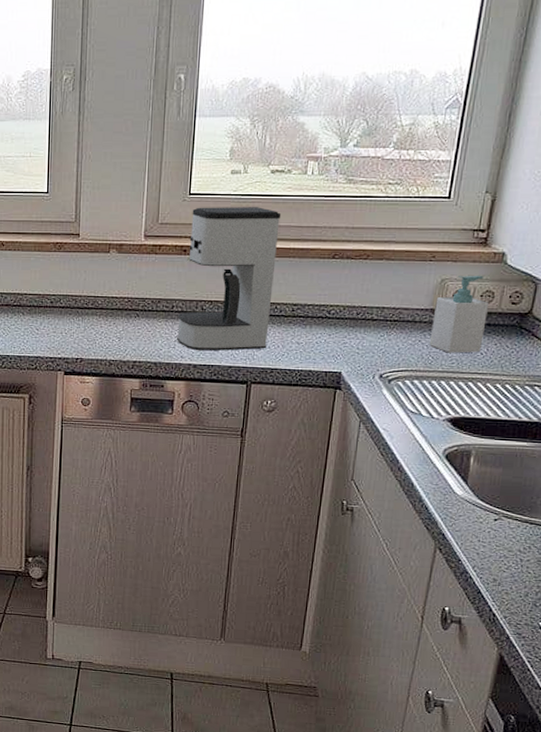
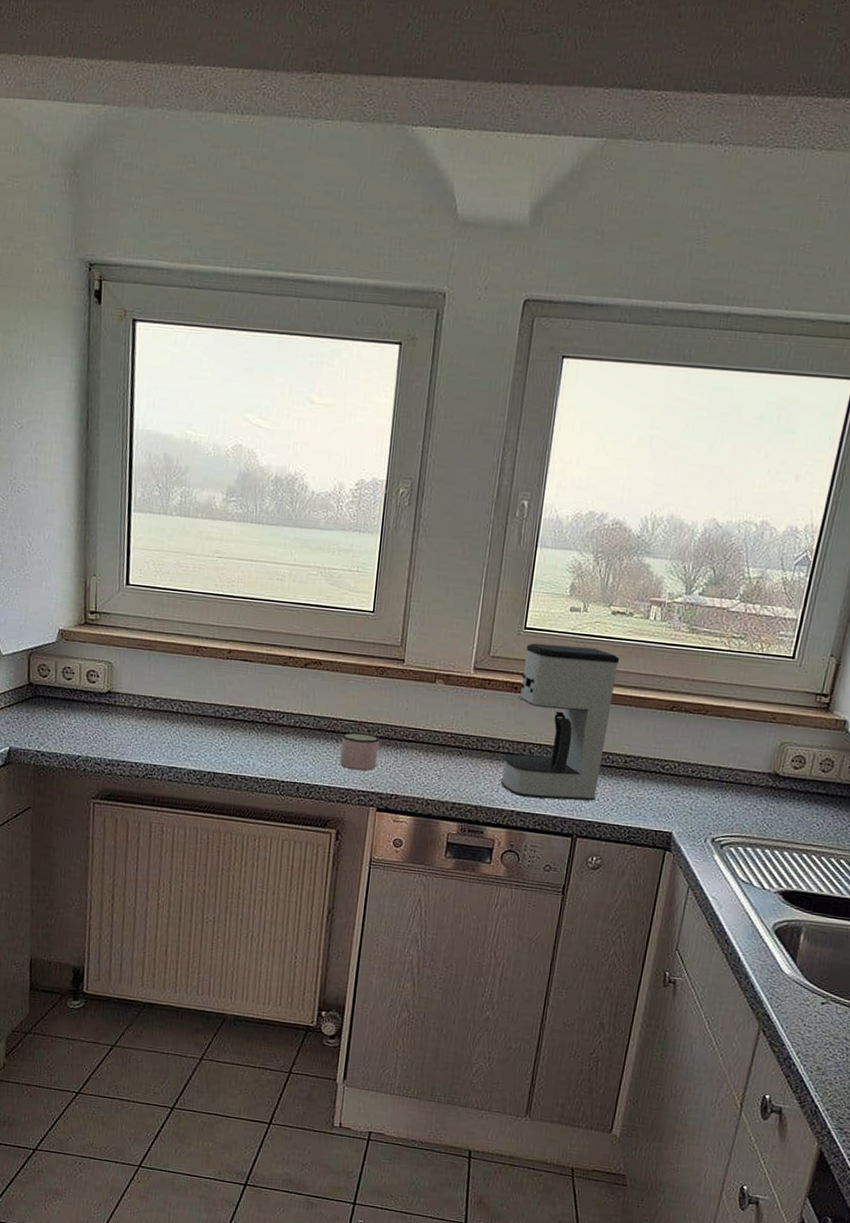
mug: none [27,305,63,339] -> present [340,732,381,771]
soap bottle: present [429,275,490,353] -> none [764,741,829,823]

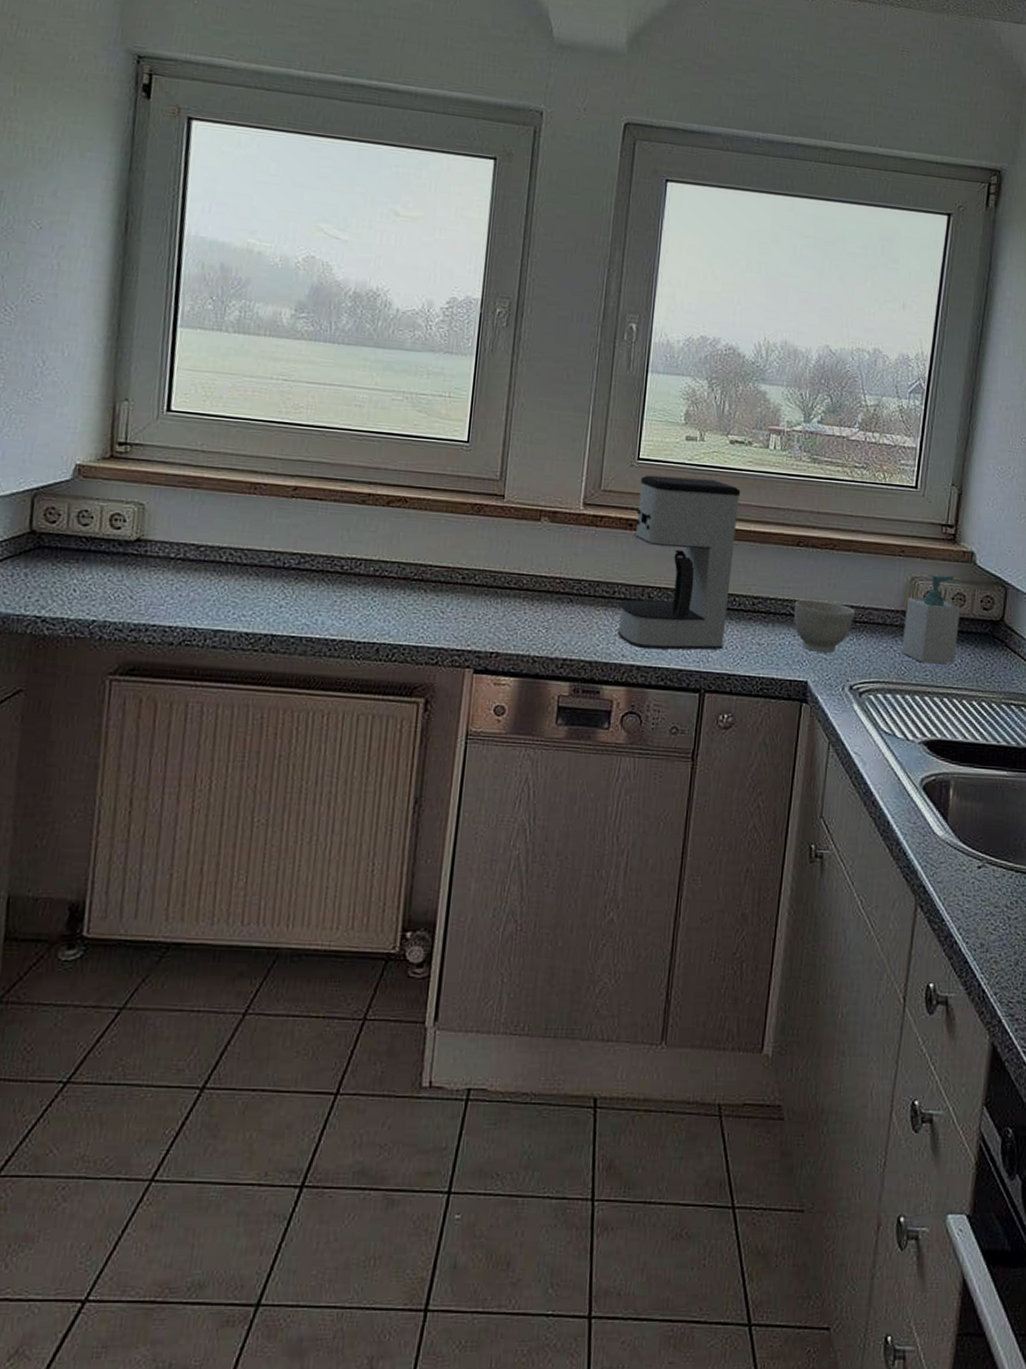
mug: present [340,732,381,771] -> none [429,580,478,626]
bowl: none [663,759,723,808] -> present [793,599,856,653]
soap bottle: none [764,741,829,823] -> present [901,575,961,664]

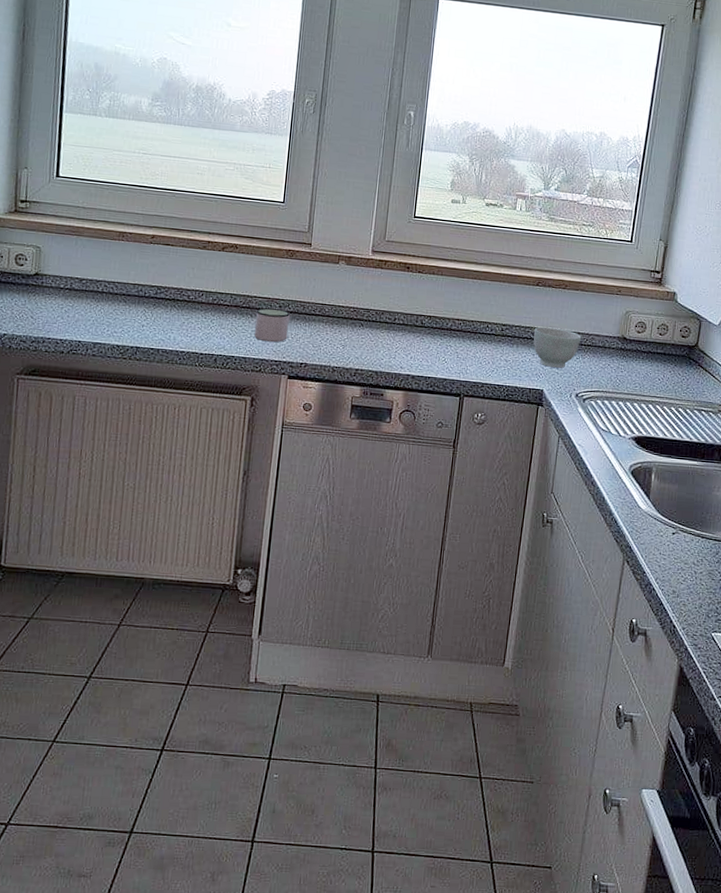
mug: none [429,580,478,626] -> present [254,308,291,343]
coffee maker: present [618,475,741,650] -> none [397,229,494,364]
soap bottle: present [901,575,961,664] -> none [617,309,665,378]

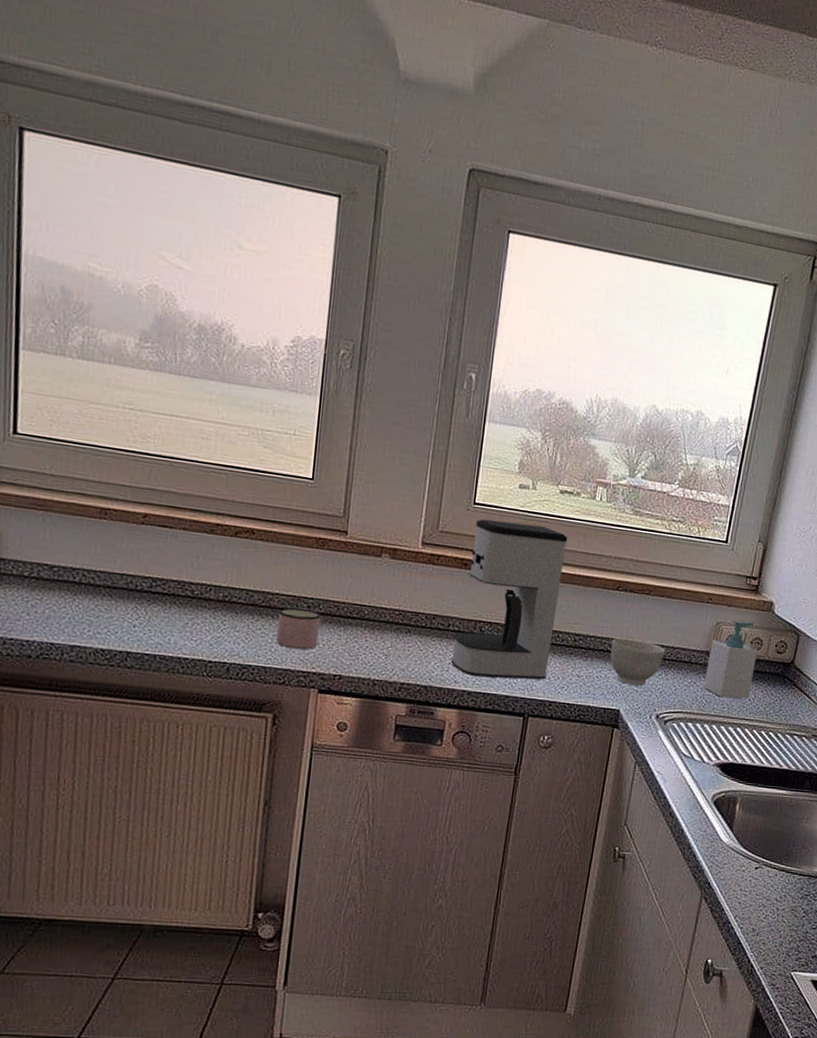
coffee maker: none [397,229,494,364] -> present [451,518,568,680]
soap bottle: none [617,309,665,378] -> present [703,620,758,699]

